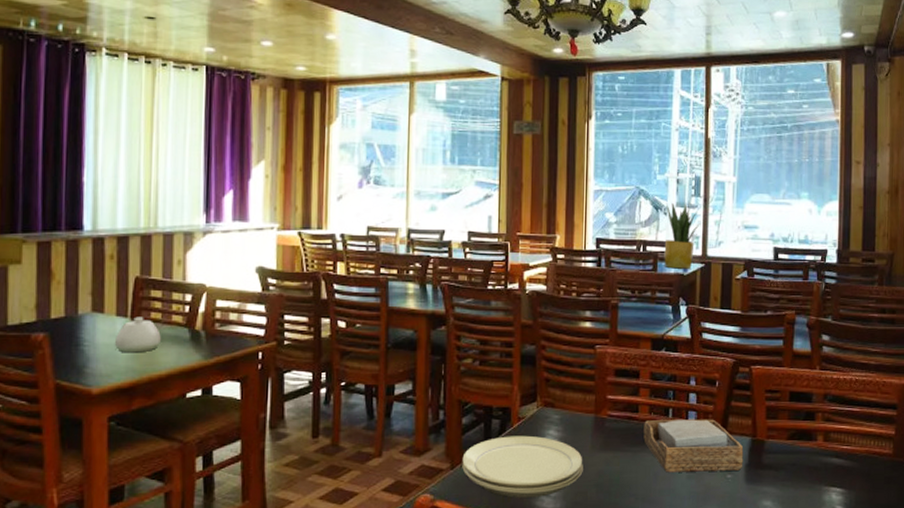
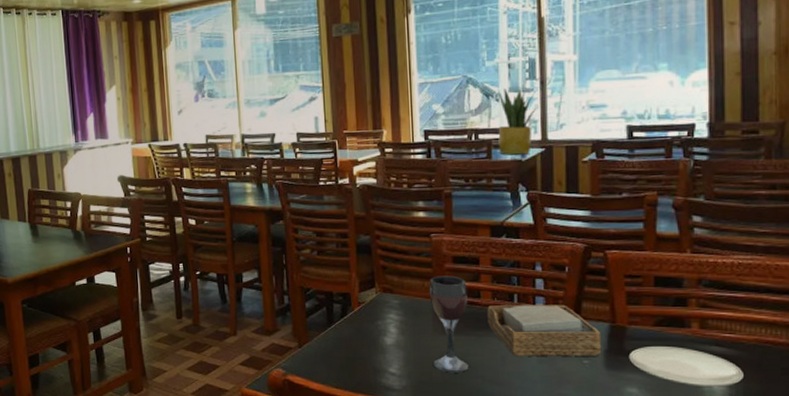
sugar bowl: present [114,317,162,353] -> none [19,221,53,251]
plate: present [462,435,583,498] -> none [308,318,426,375]
cup: none [588,389,627,492] -> present [429,276,470,373]
plate: none [765,459,856,497] -> present [628,347,743,386]

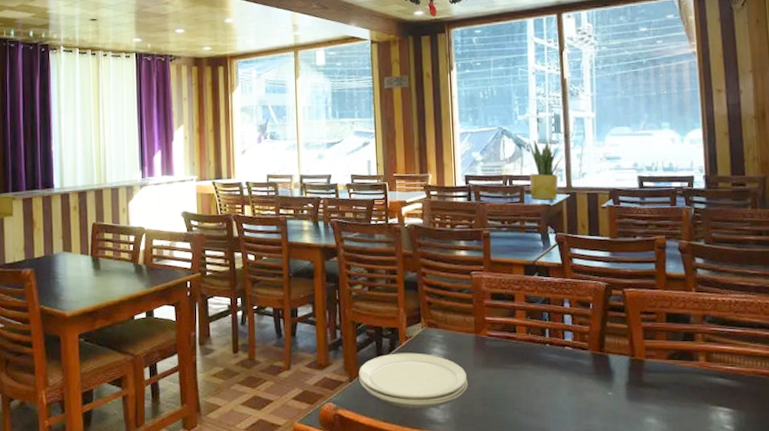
plate: none [308,318,426,375] -> present [359,353,468,409]
cup: present [429,276,470,373] -> none [470,311,508,406]
napkin holder: present [487,304,602,357] -> none [522,339,624,389]
plate: present [628,347,743,386] -> none [647,379,745,416]

